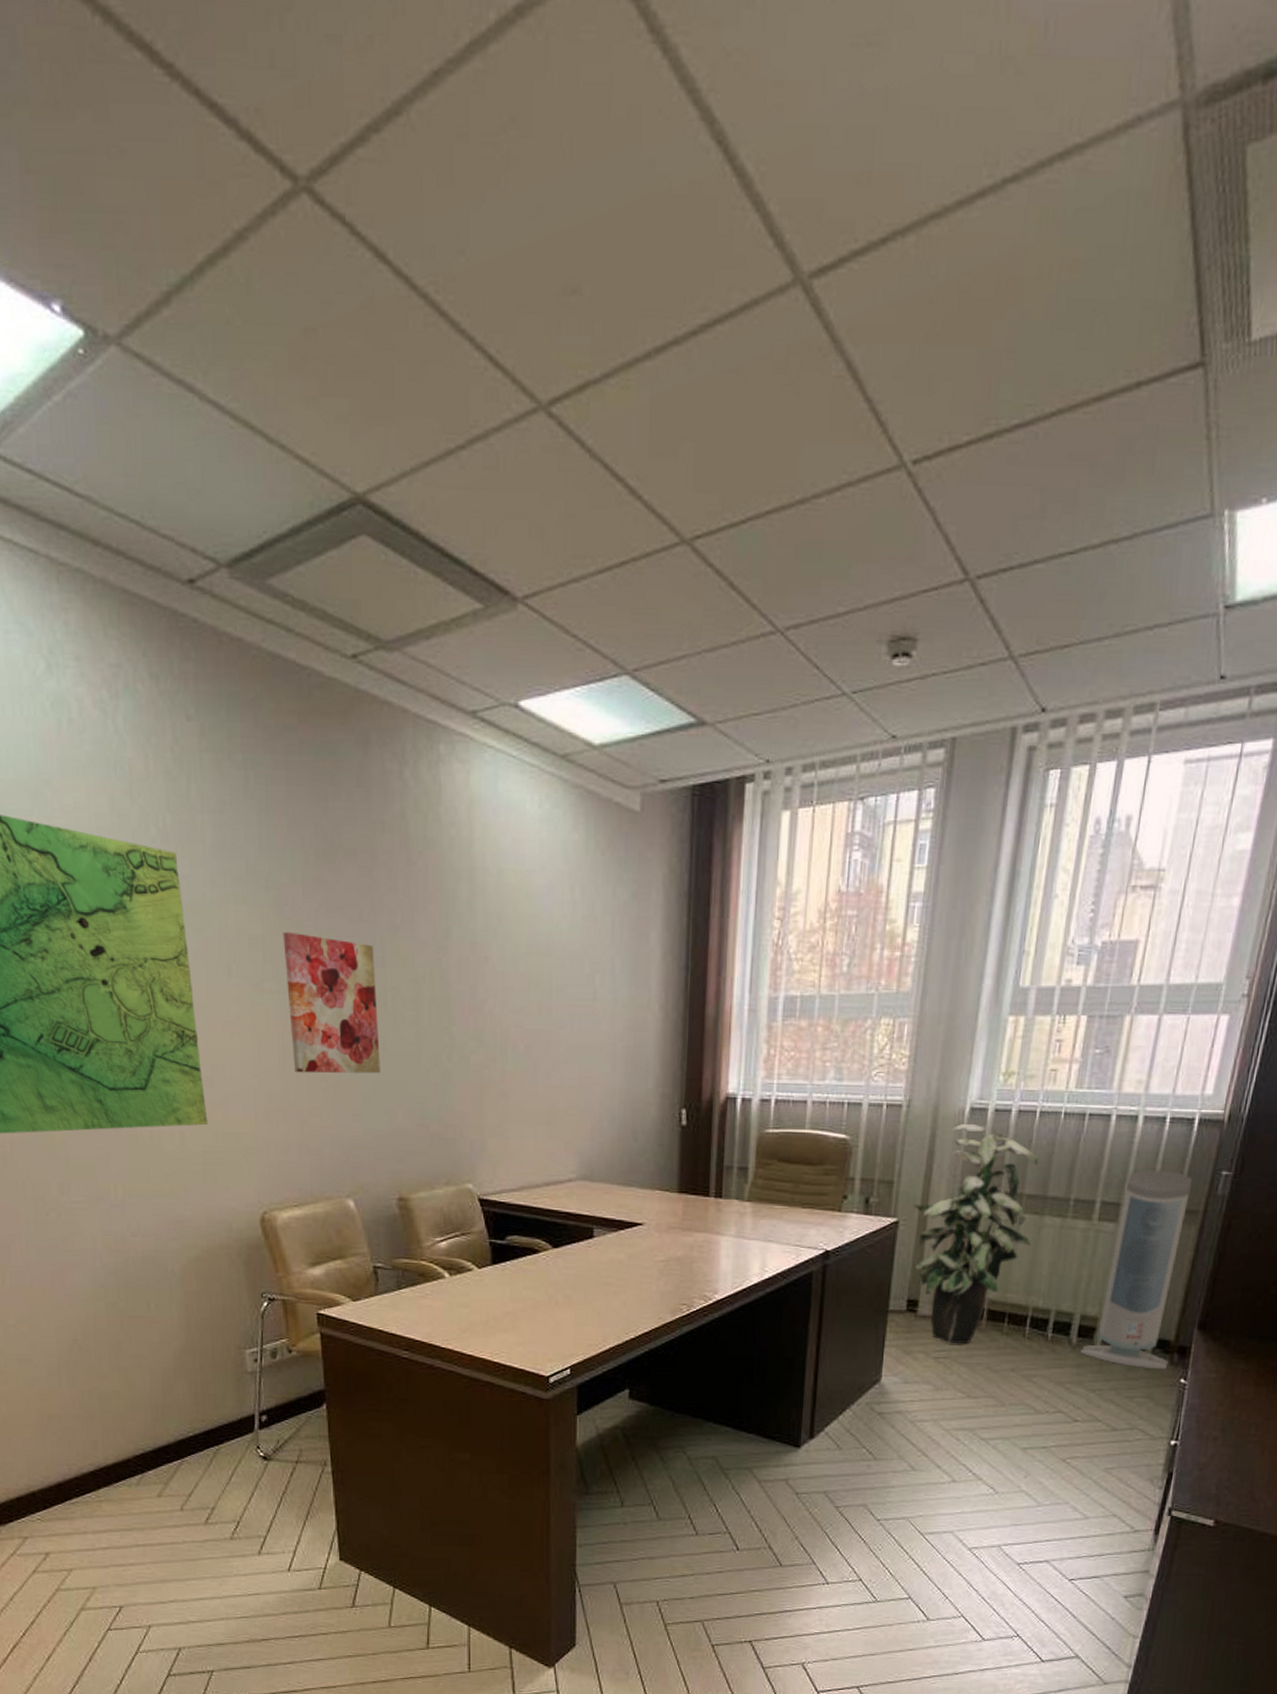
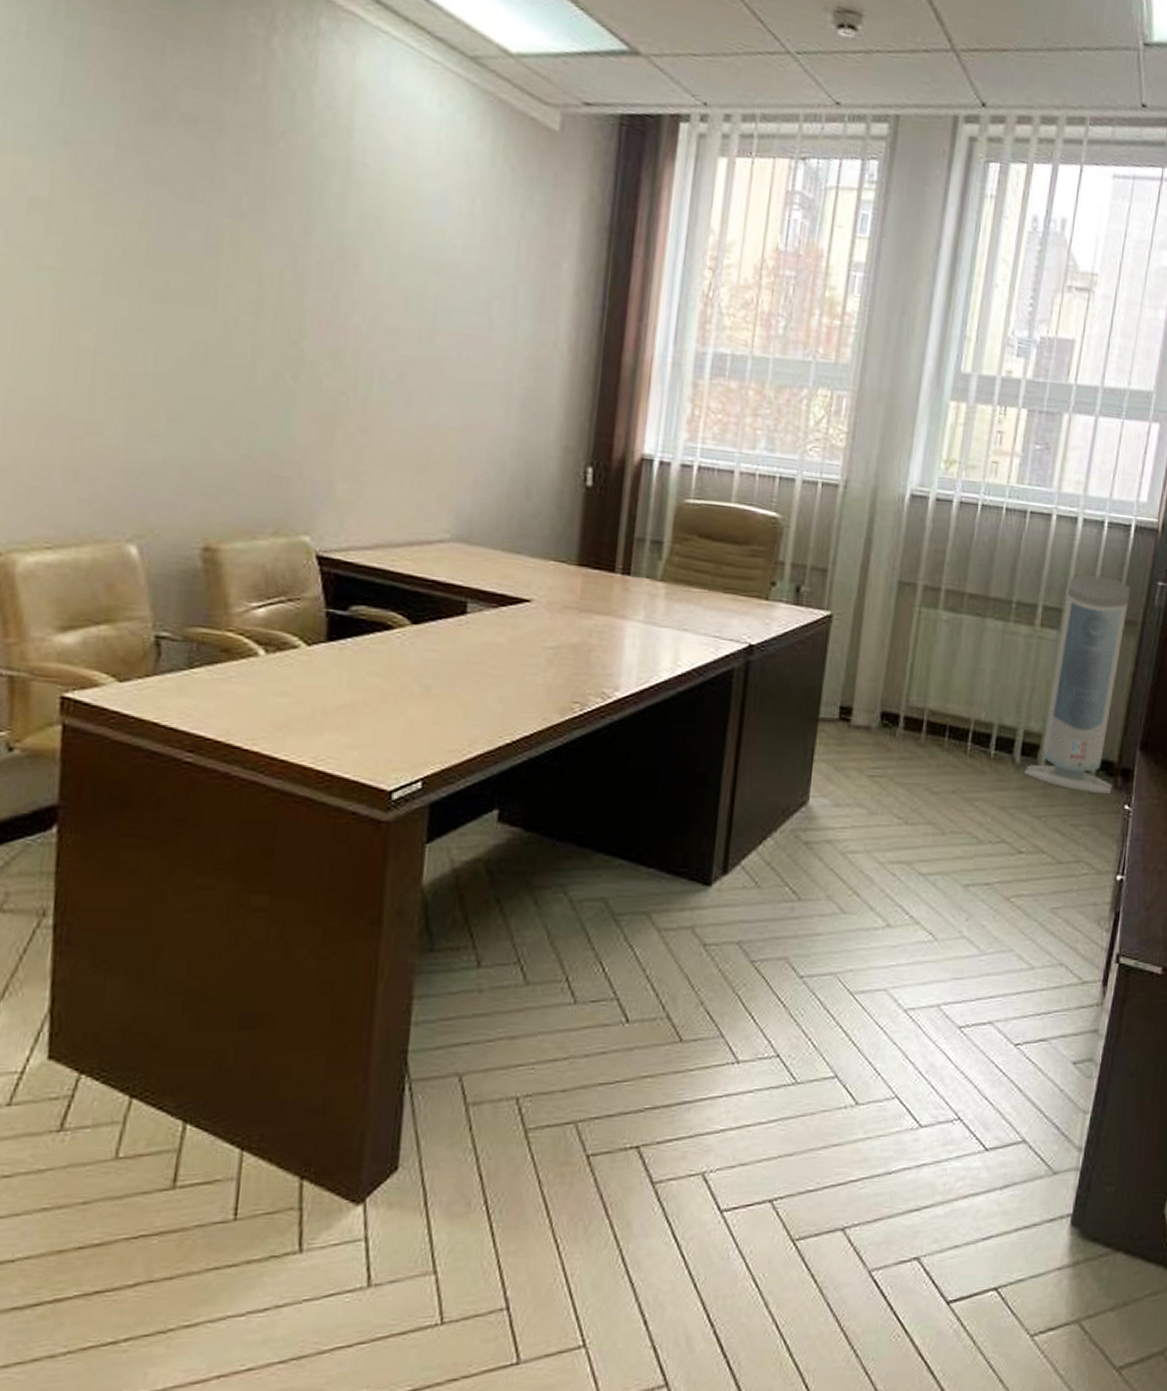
wall art: present [283,931,380,1074] -> none [71,198,207,388]
indoor plant: present [913,1123,1039,1343] -> none [848,511,981,760]

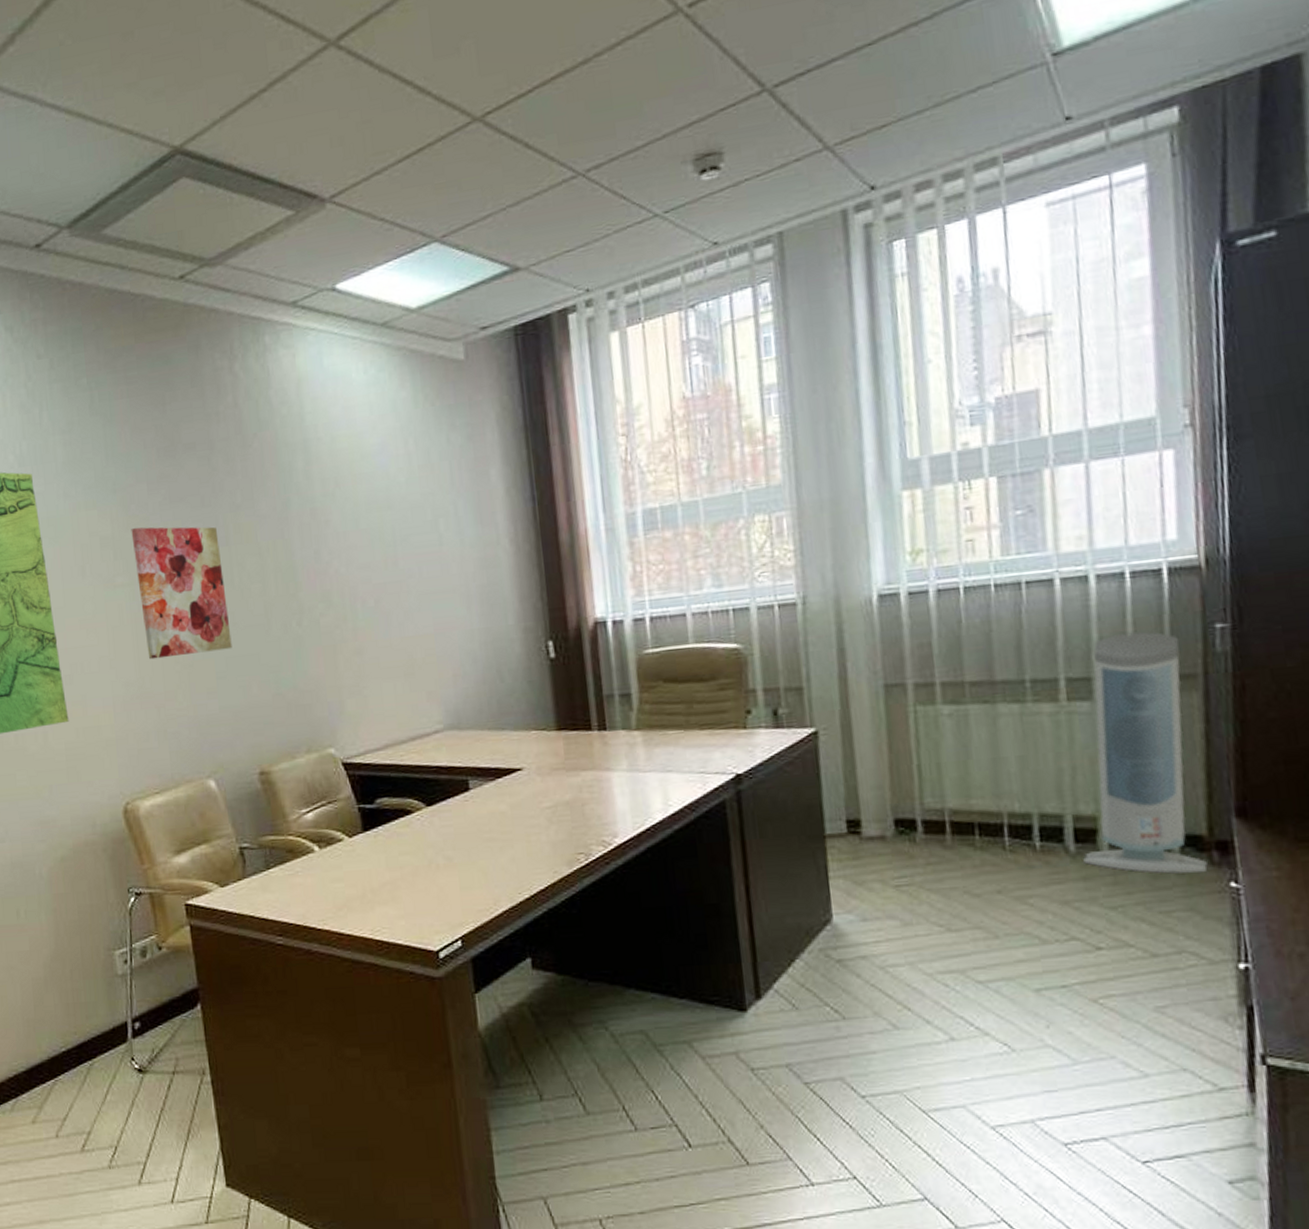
wall art: none [71,198,207,388] -> present [131,526,232,660]

